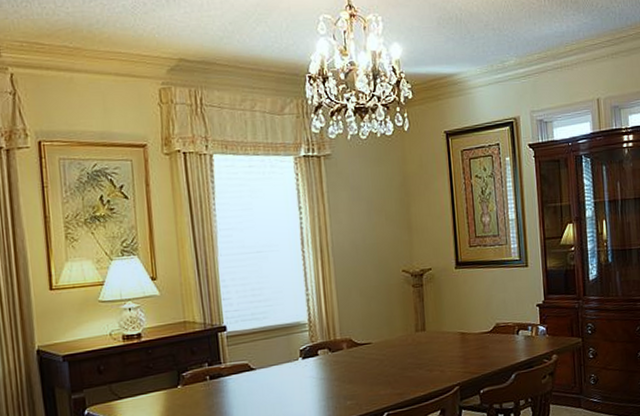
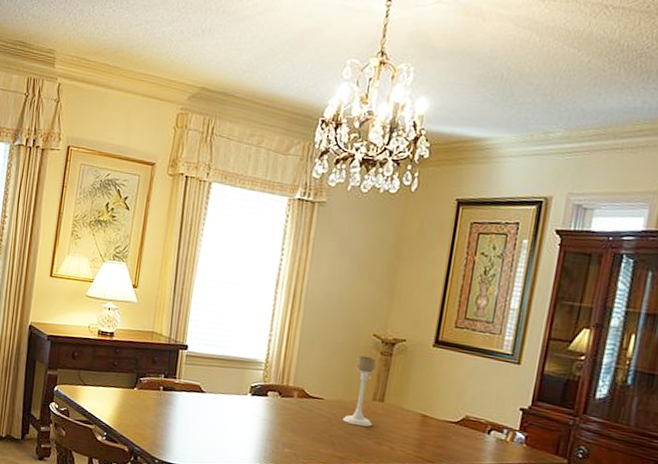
candle holder: none [393,292,420,360] -> present [342,355,376,427]

